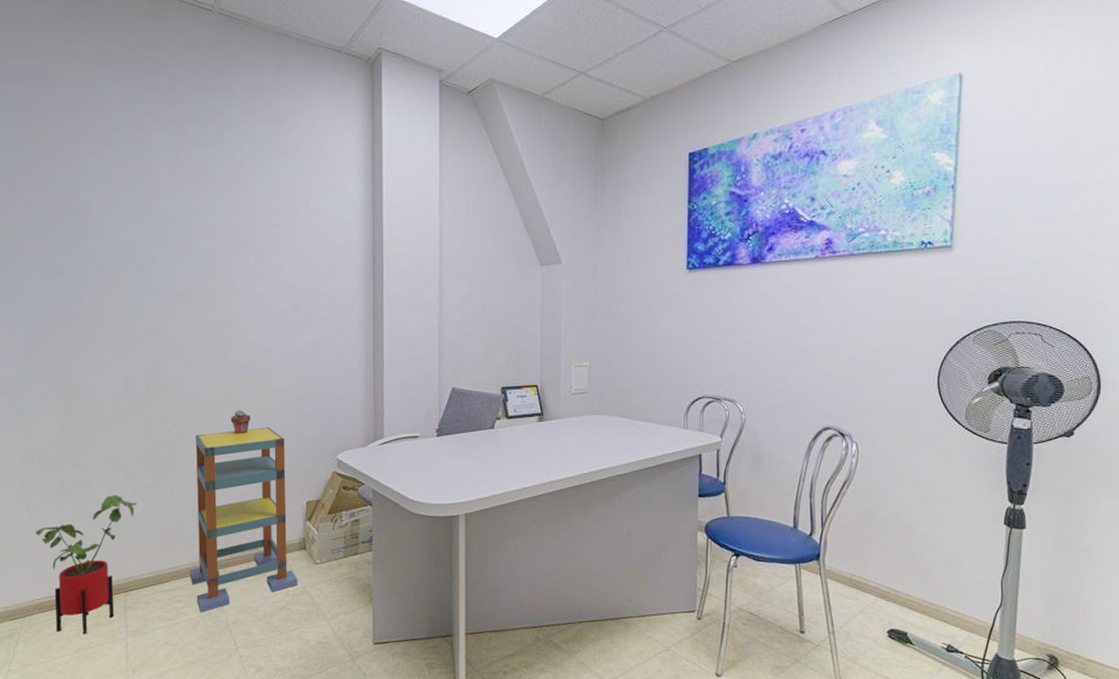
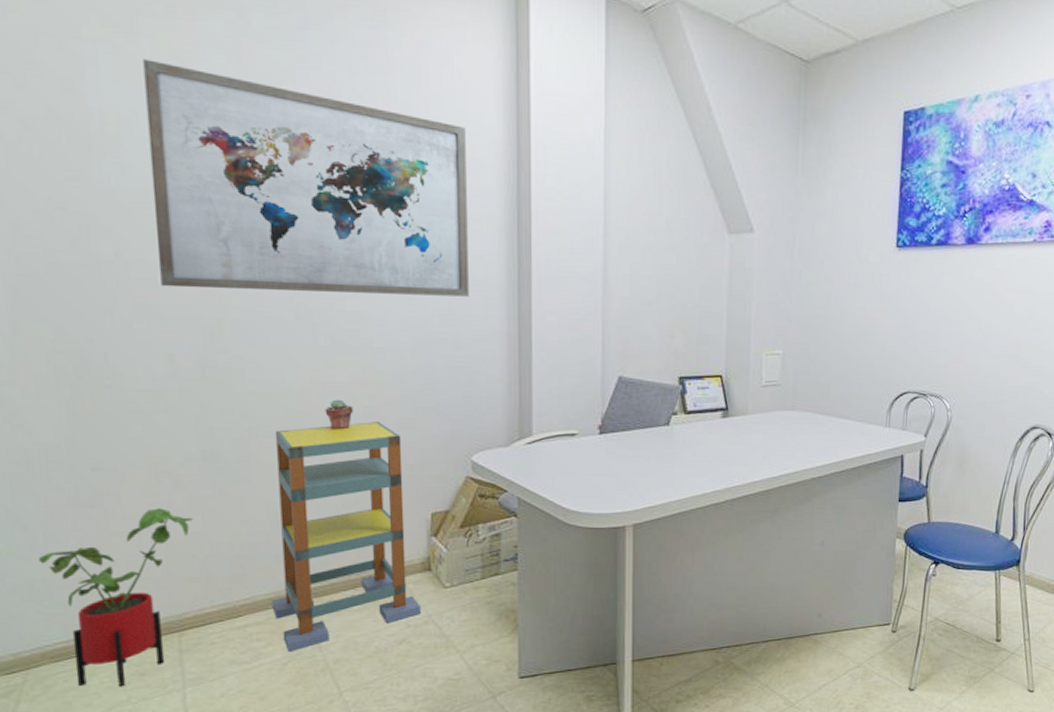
wall art: none [117,163,336,327] -> present [143,59,469,297]

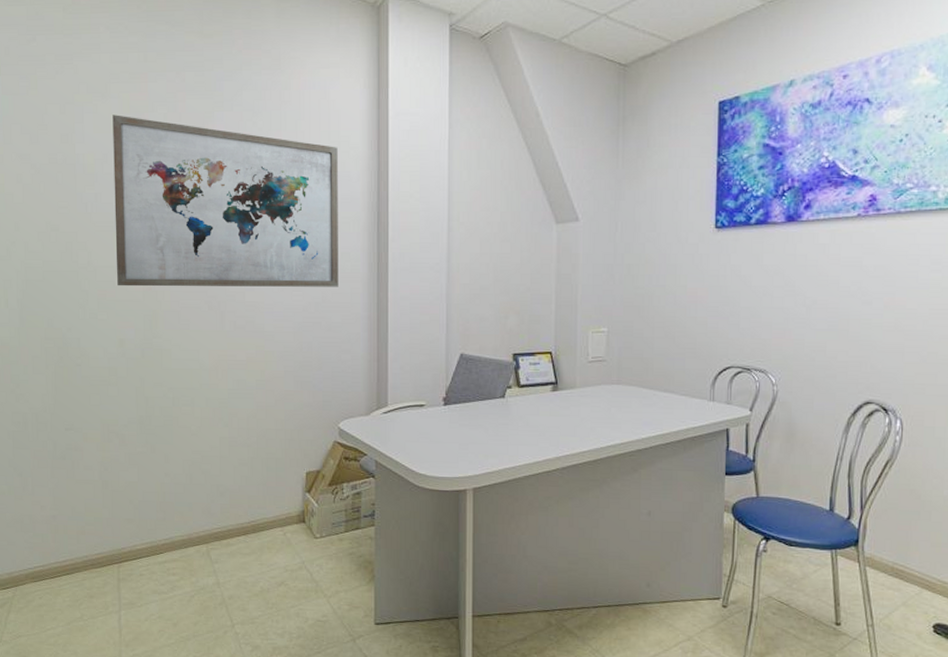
house plant: present [38,508,194,687] -> none [27,461,132,606]
shelving unit: present [271,422,421,653] -> none [184,393,296,587]
potted succulent: present [325,399,353,430] -> none [228,374,249,400]

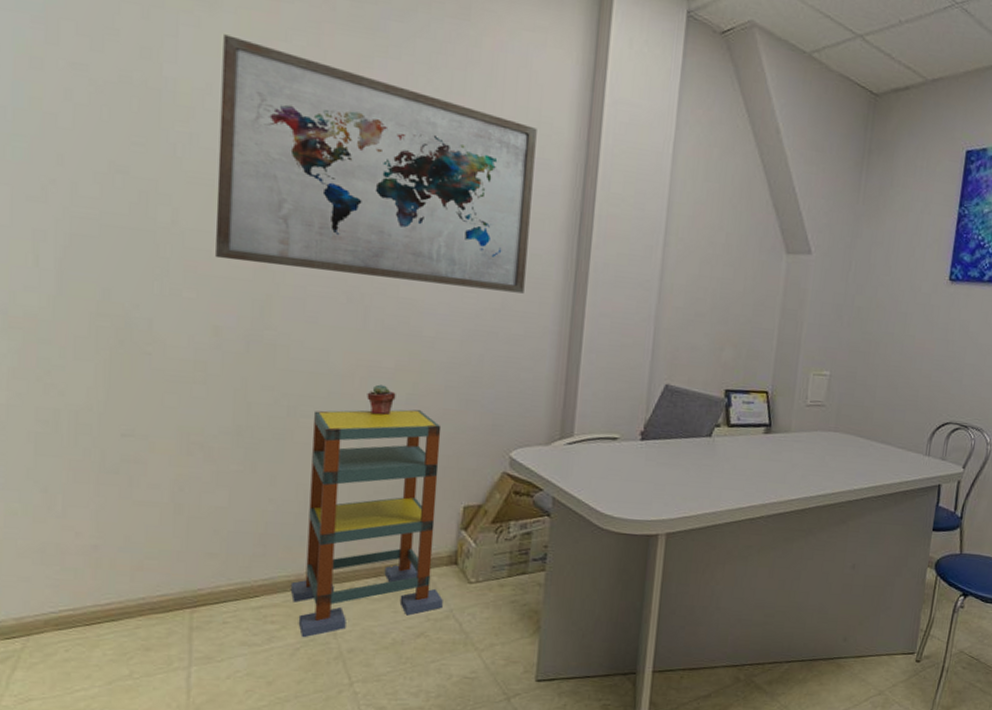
shelving unit: none [184,393,296,587] -> present [290,409,443,638]
potted succulent: none [228,374,249,400] -> present [367,384,396,416]

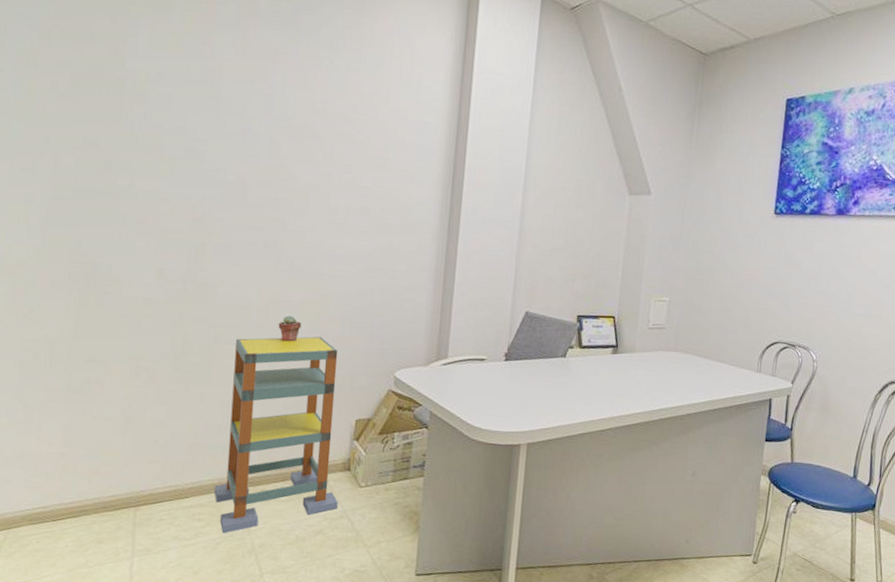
wall art: present [215,34,537,294] -> none [162,32,418,236]

